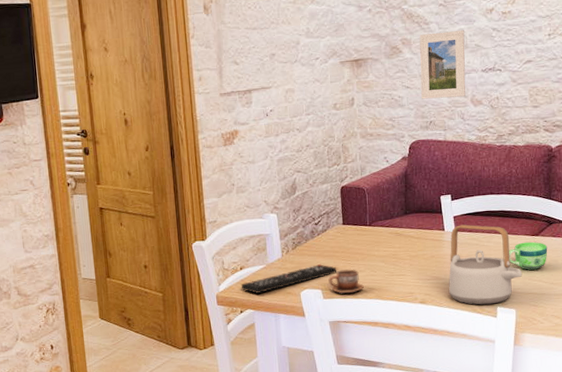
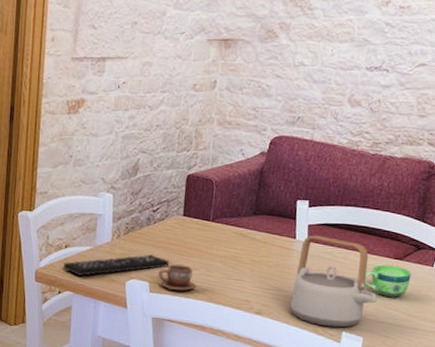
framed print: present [419,30,466,99] -> none [292,20,353,94]

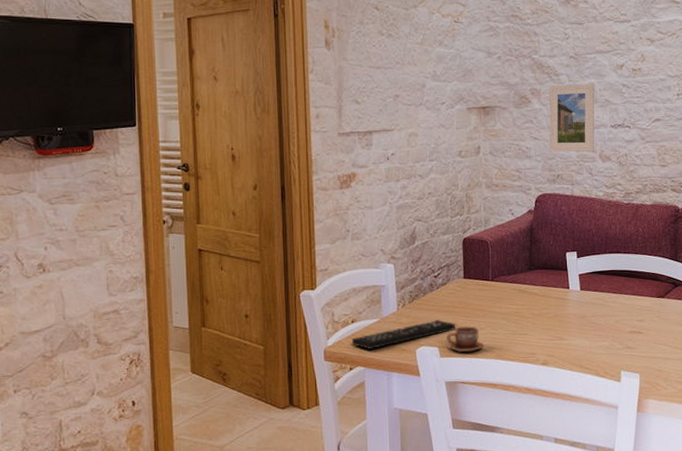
teapot: present [290,235,378,328] -> none [572,283,648,368]
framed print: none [292,20,353,94] -> present [549,84,595,152]
cup: present [364,264,412,297] -> none [634,303,673,333]

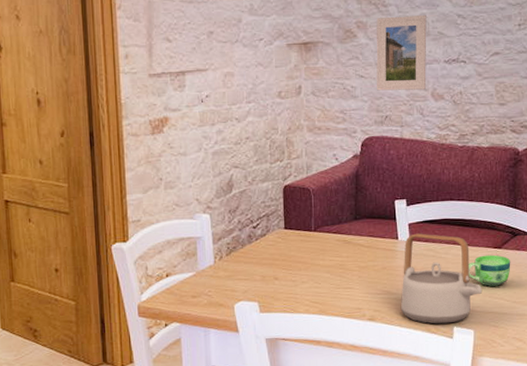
remote control: present [351,320,455,350] -> none [166,273,276,306]
cup: present [446,326,485,353] -> none [266,280,307,308]
teapot: none [572,283,648,368] -> present [401,233,483,324]
cup: none [634,303,673,333] -> present [469,254,511,286]

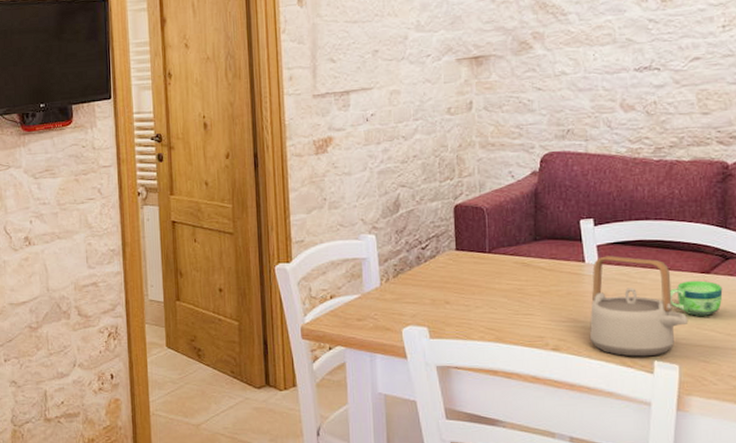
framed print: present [376,15,427,91] -> none [555,22,614,104]

